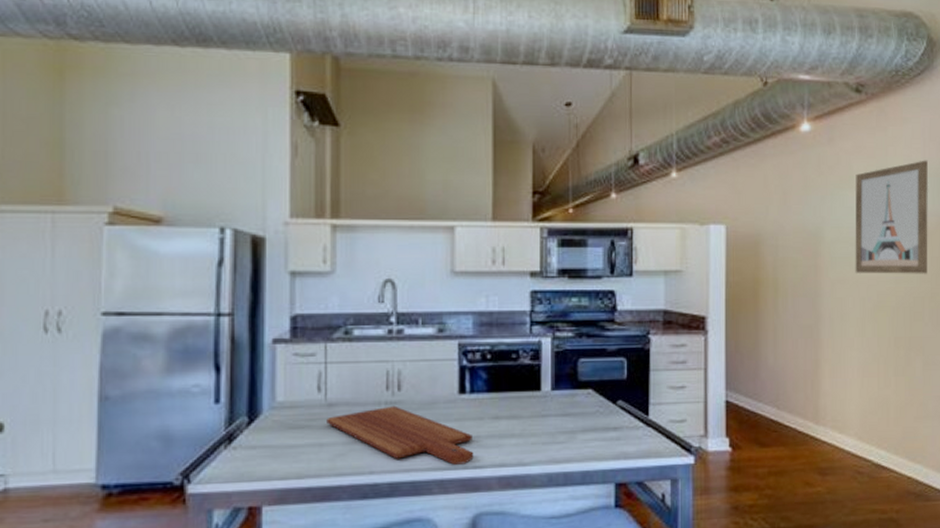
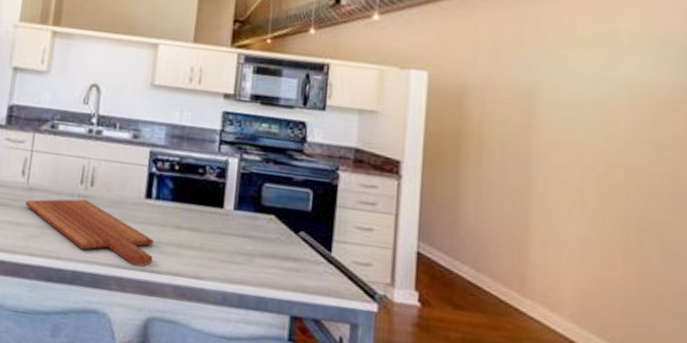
wall art: present [855,160,928,274] -> none [576,28,671,151]

